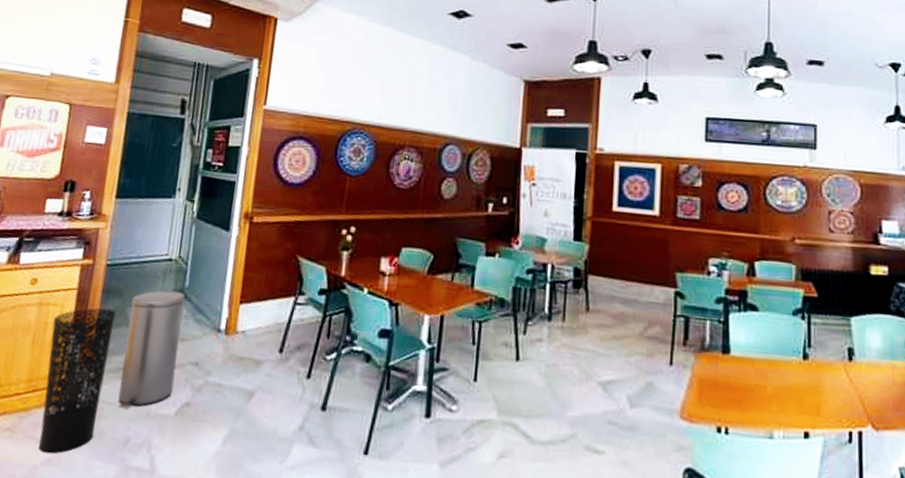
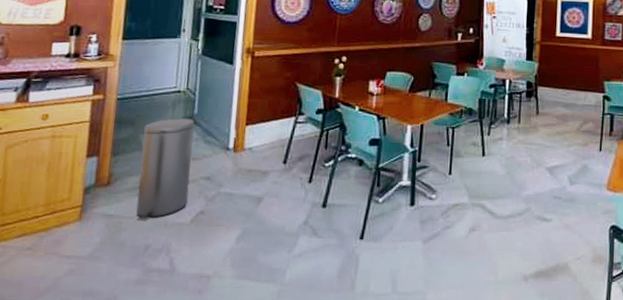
umbrella stand: present [38,308,116,454] -> none [61,137,129,266]

